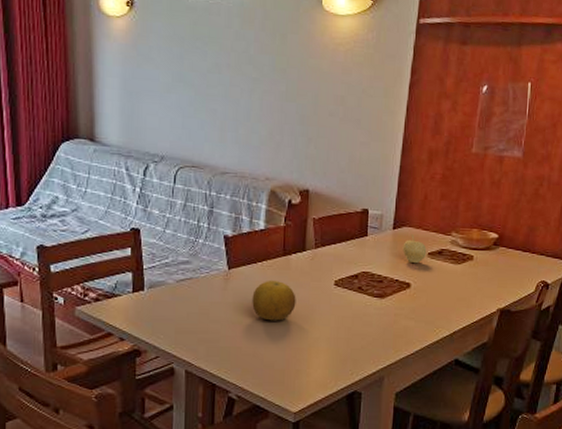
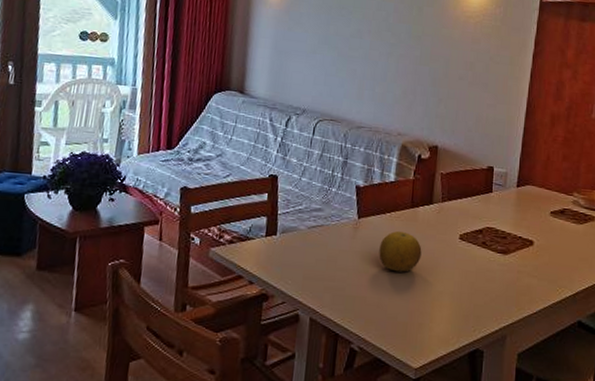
fruit: present [402,234,427,264] -> none [526,193,550,222]

